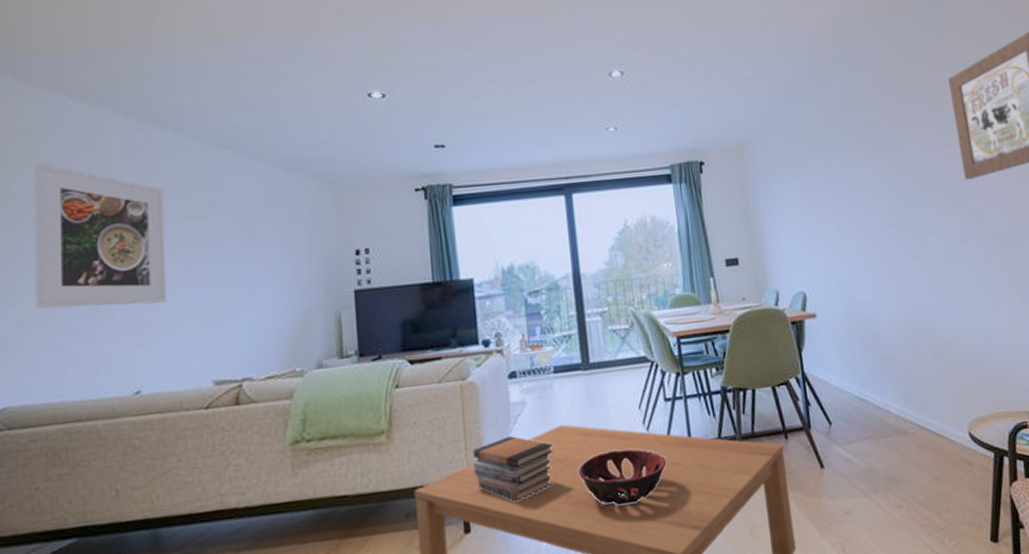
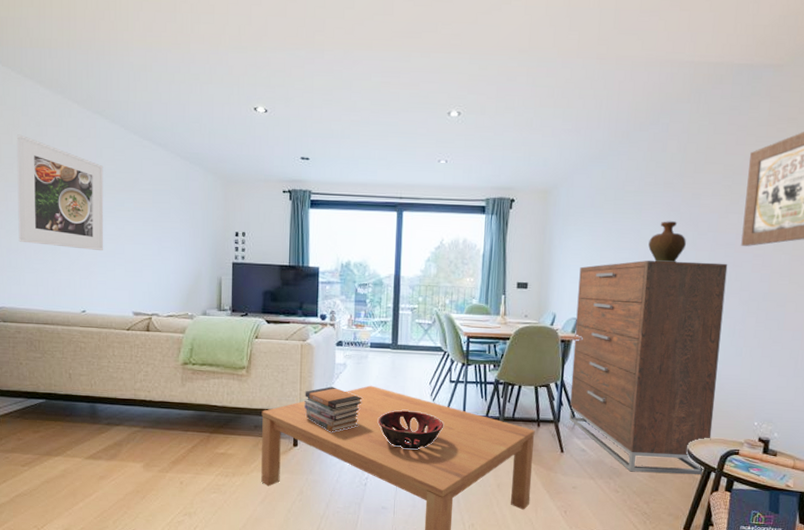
dresser: none [795,201,994,477] -> present [569,260,728,475]
decorative vase: none [865,162,907,210] -> present [648,221,687,262]

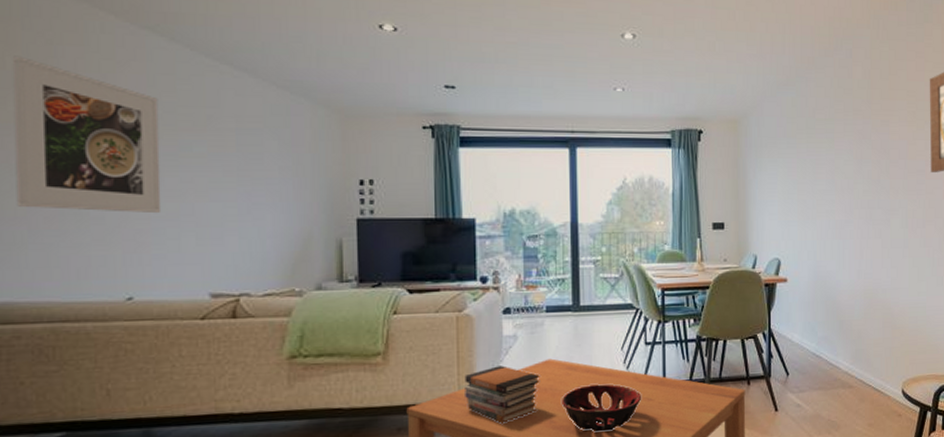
dresser: present [569,260,728,475] -> none [778,191,923,423]
decorative vase: present [648,221,687,262] -> none [844,149,881,192]

